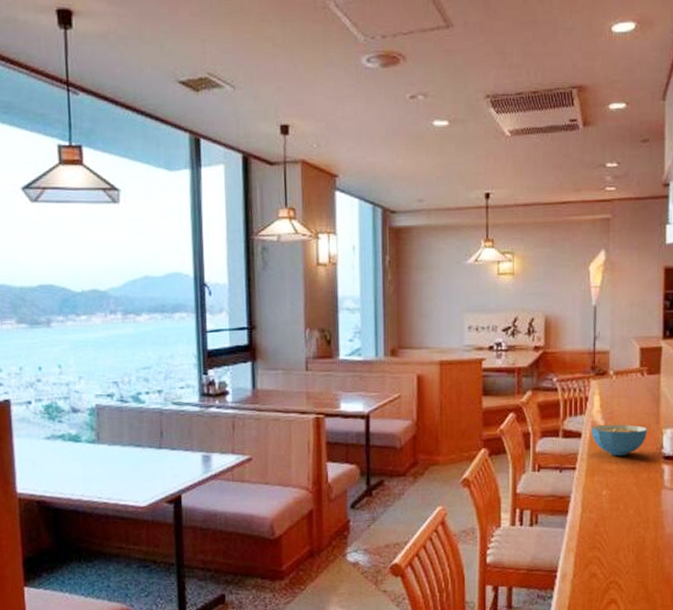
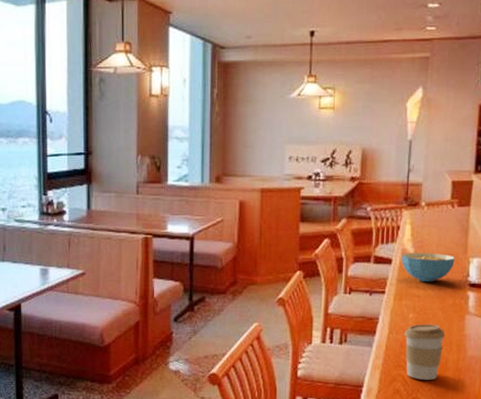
coffee cup: none [598,500,642,562] -> present [404,324,446,381]

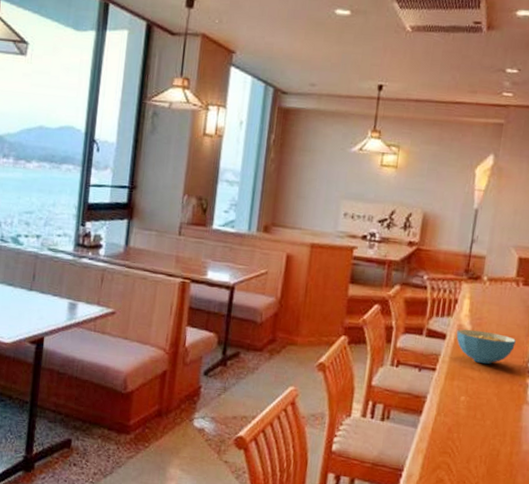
coffee cup: present [404,324,446,381] -> none [452,408,499,473]

